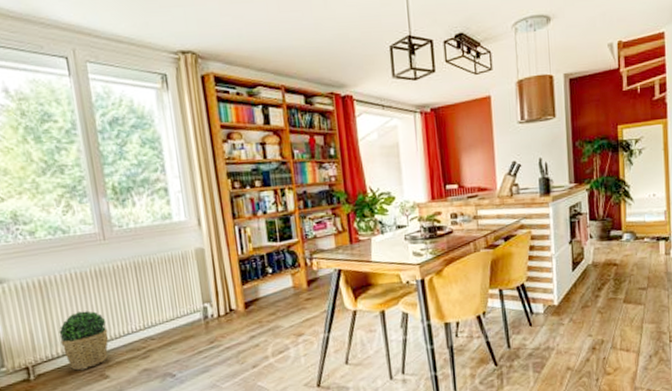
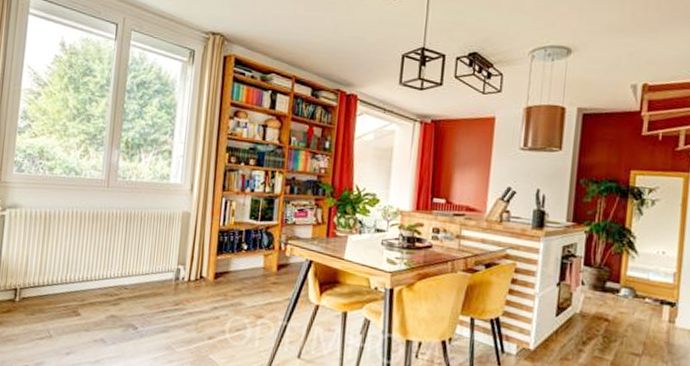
potted plant: present [59,311,109,371] -> none [48,248,91,303]

